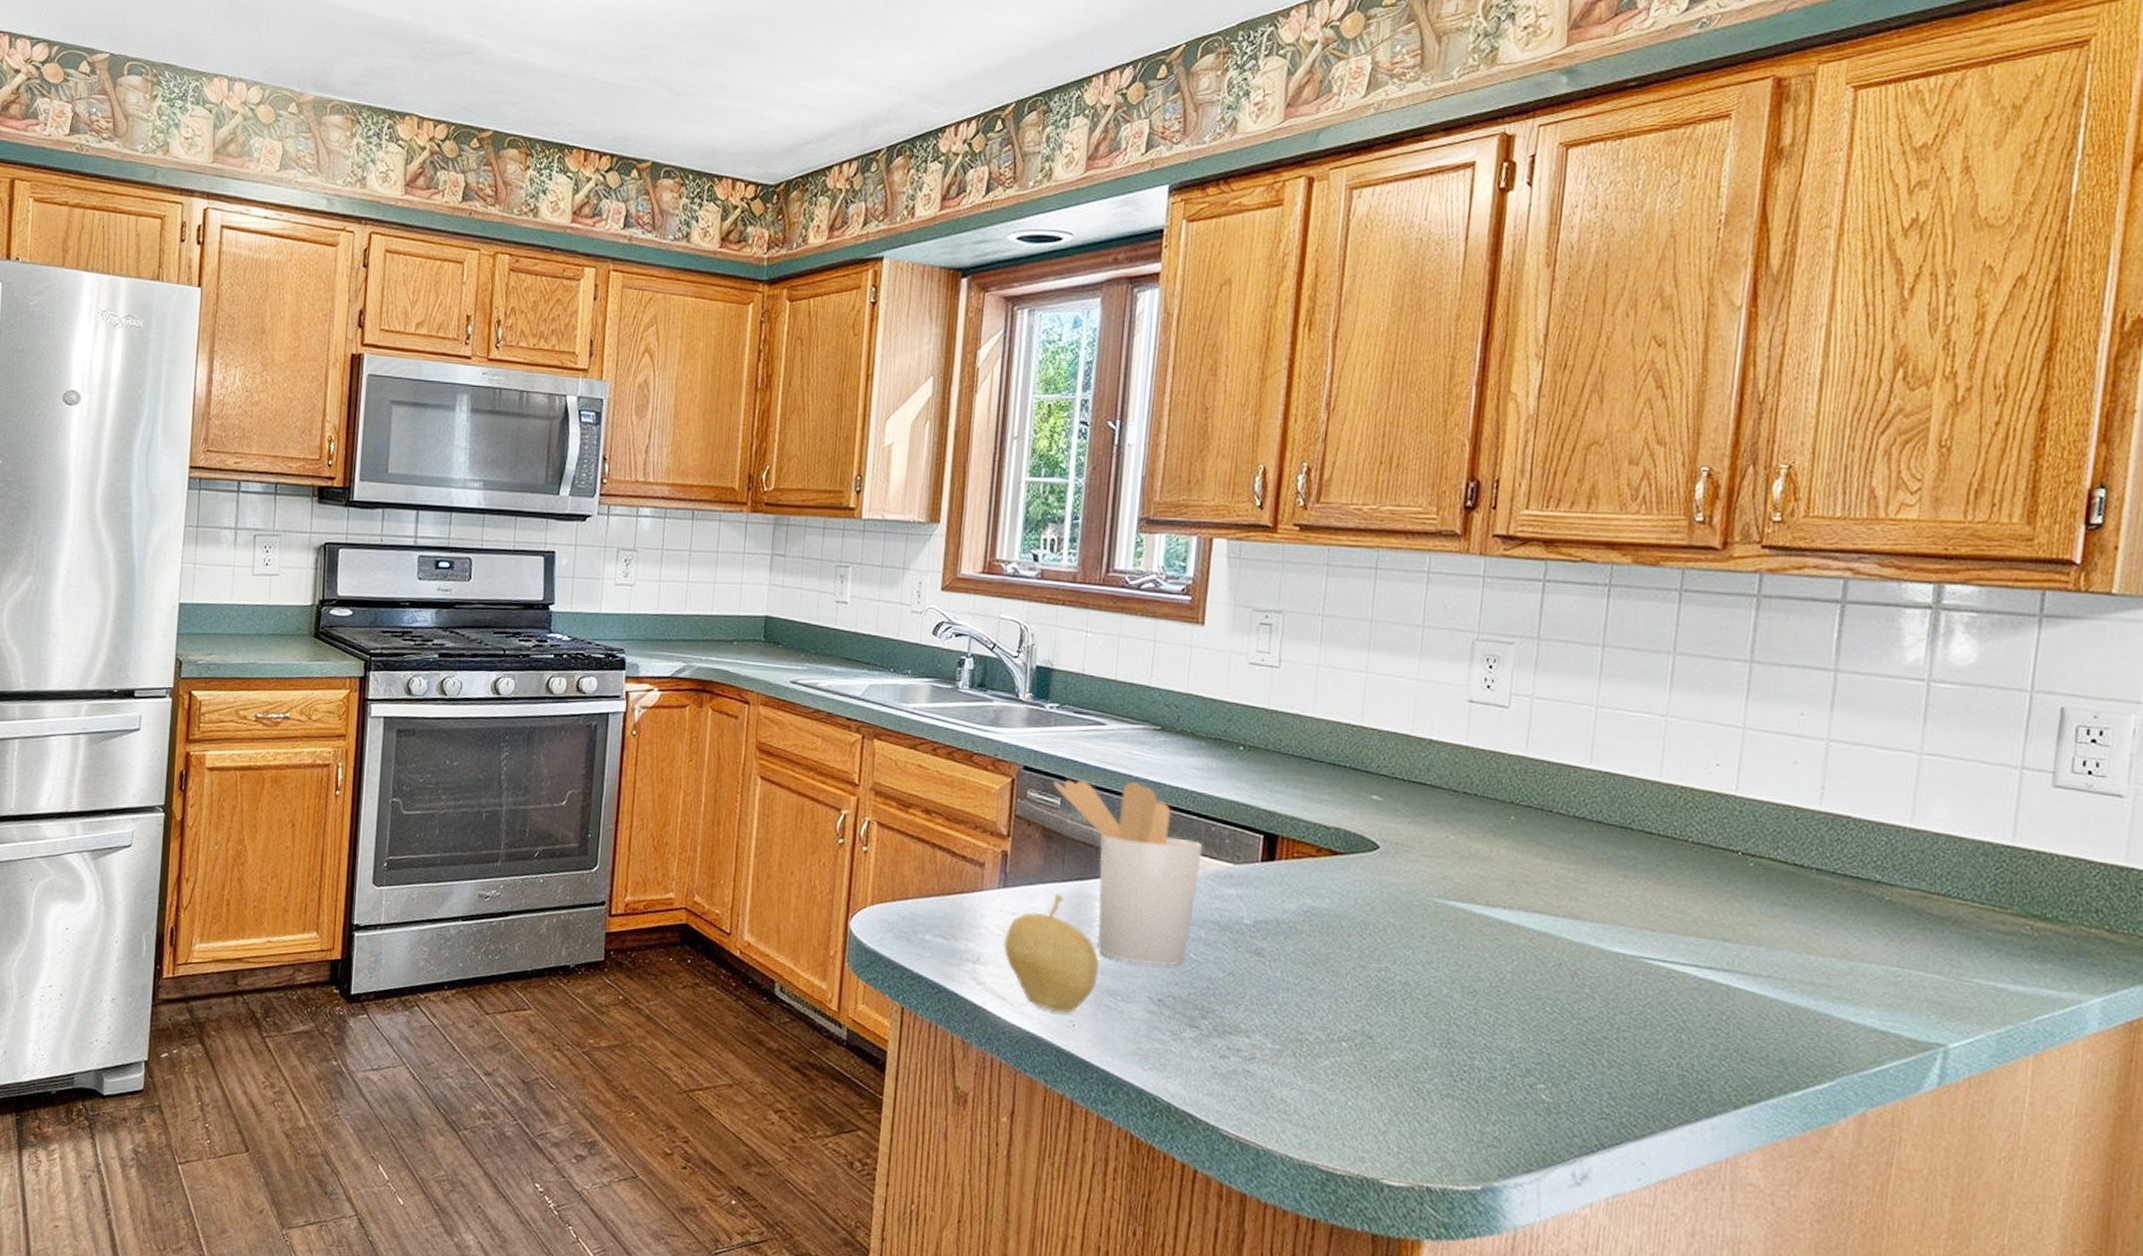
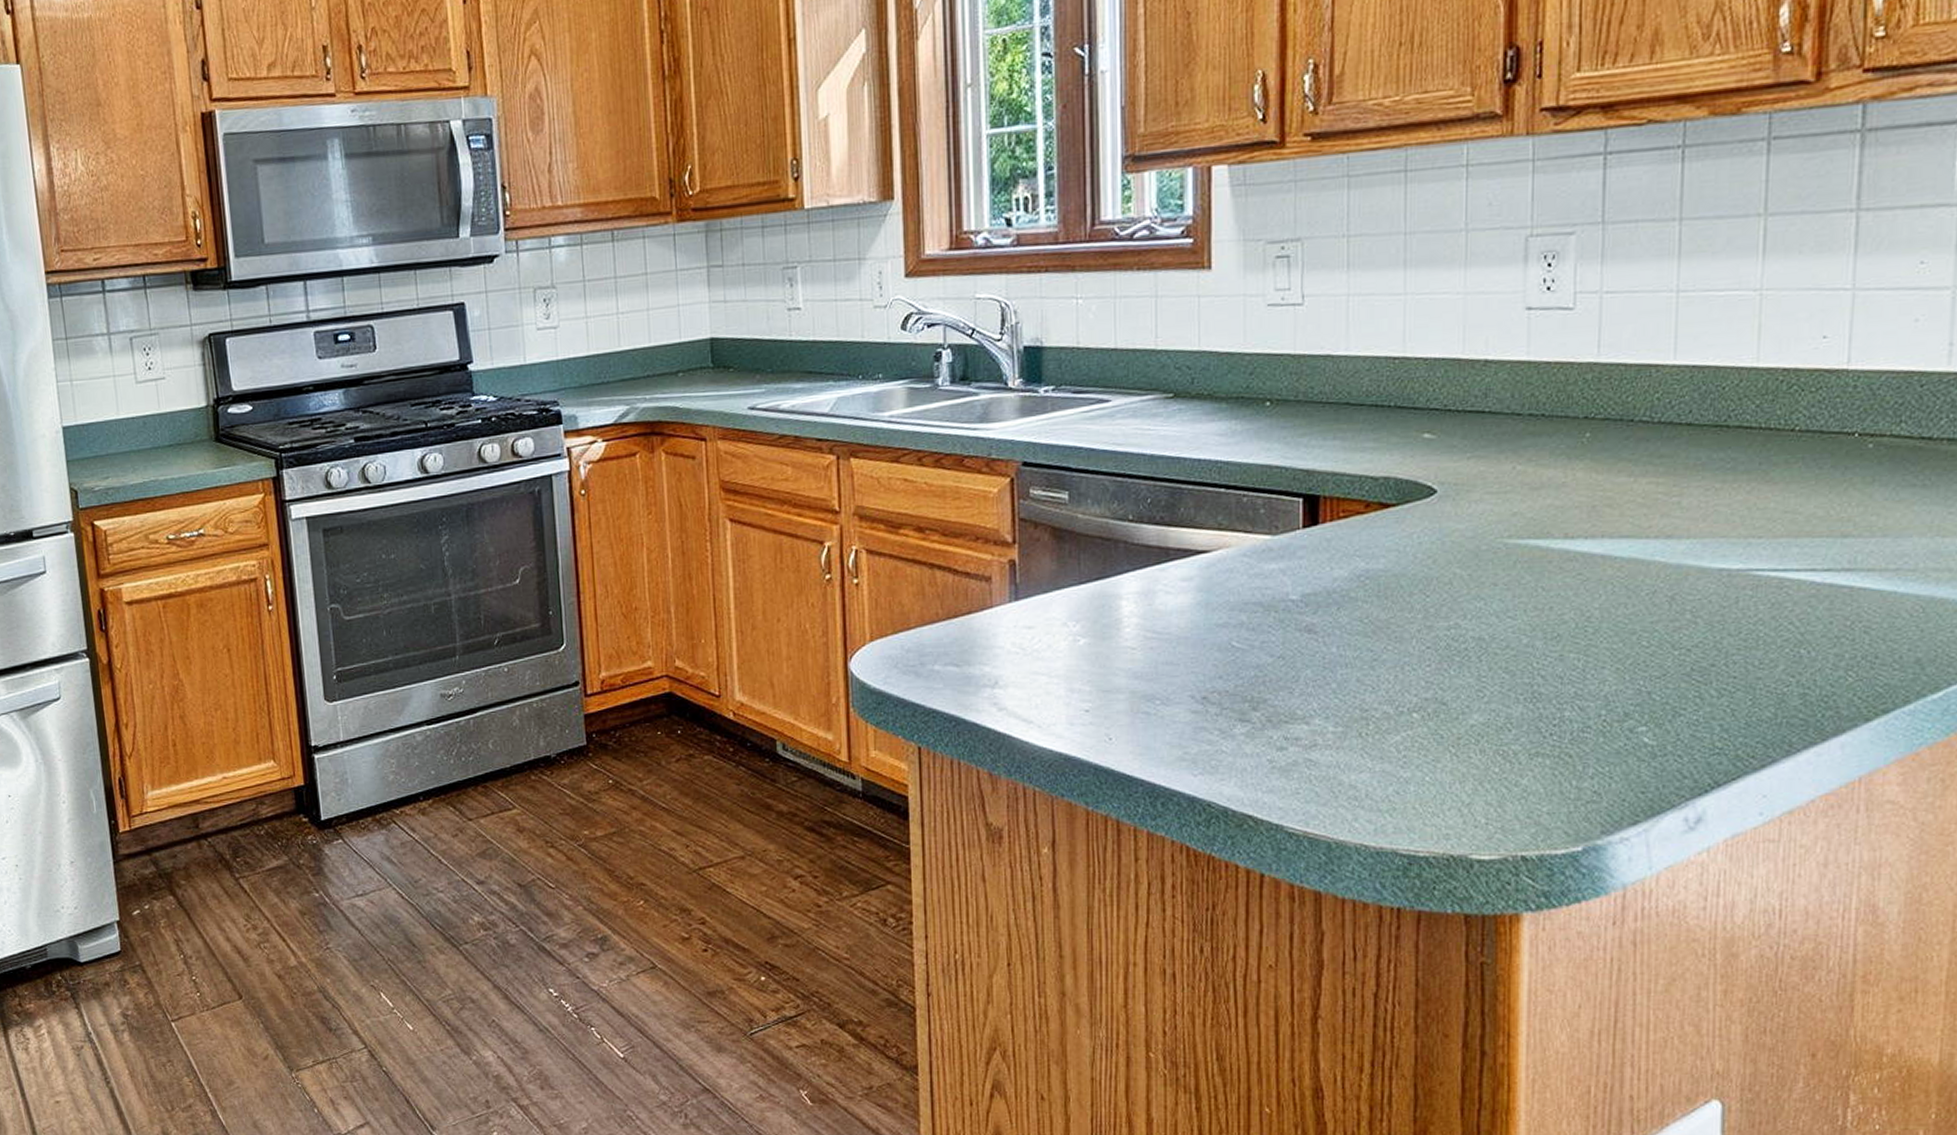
fruit: present [1002,894,1101,1013] -> none [1022,598,1133,727]
utensil holder: present [1053,780,1203,966] -> none [1058,460,1235,661]

